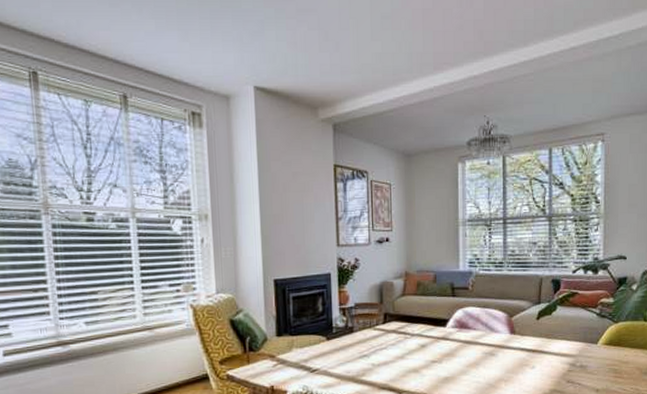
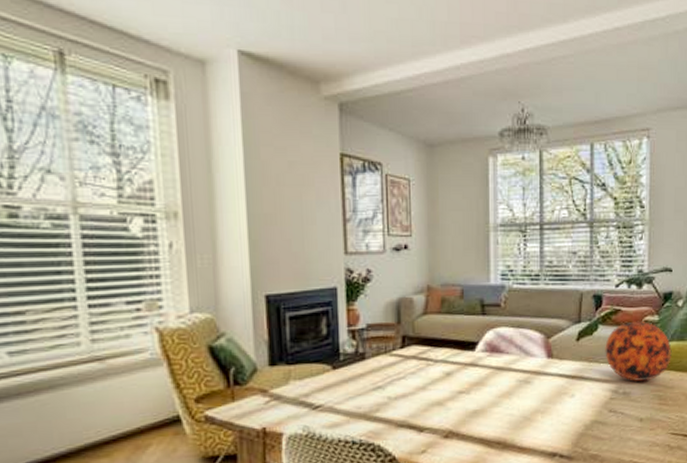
decorative ball: none [563,302,626,356] -> present [605,321,672,381]

